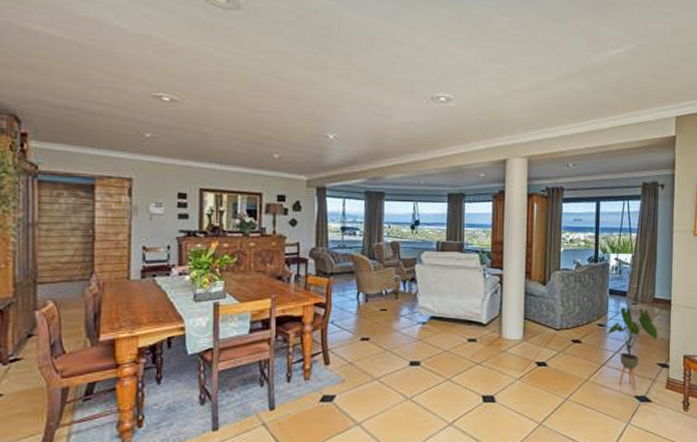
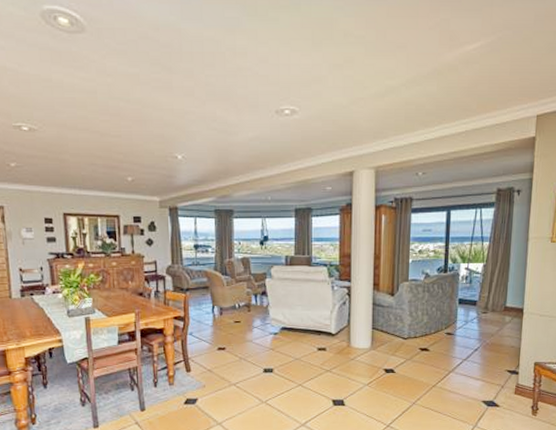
house plant: present [607,307,658,389] -> none [456,316,509,394]

